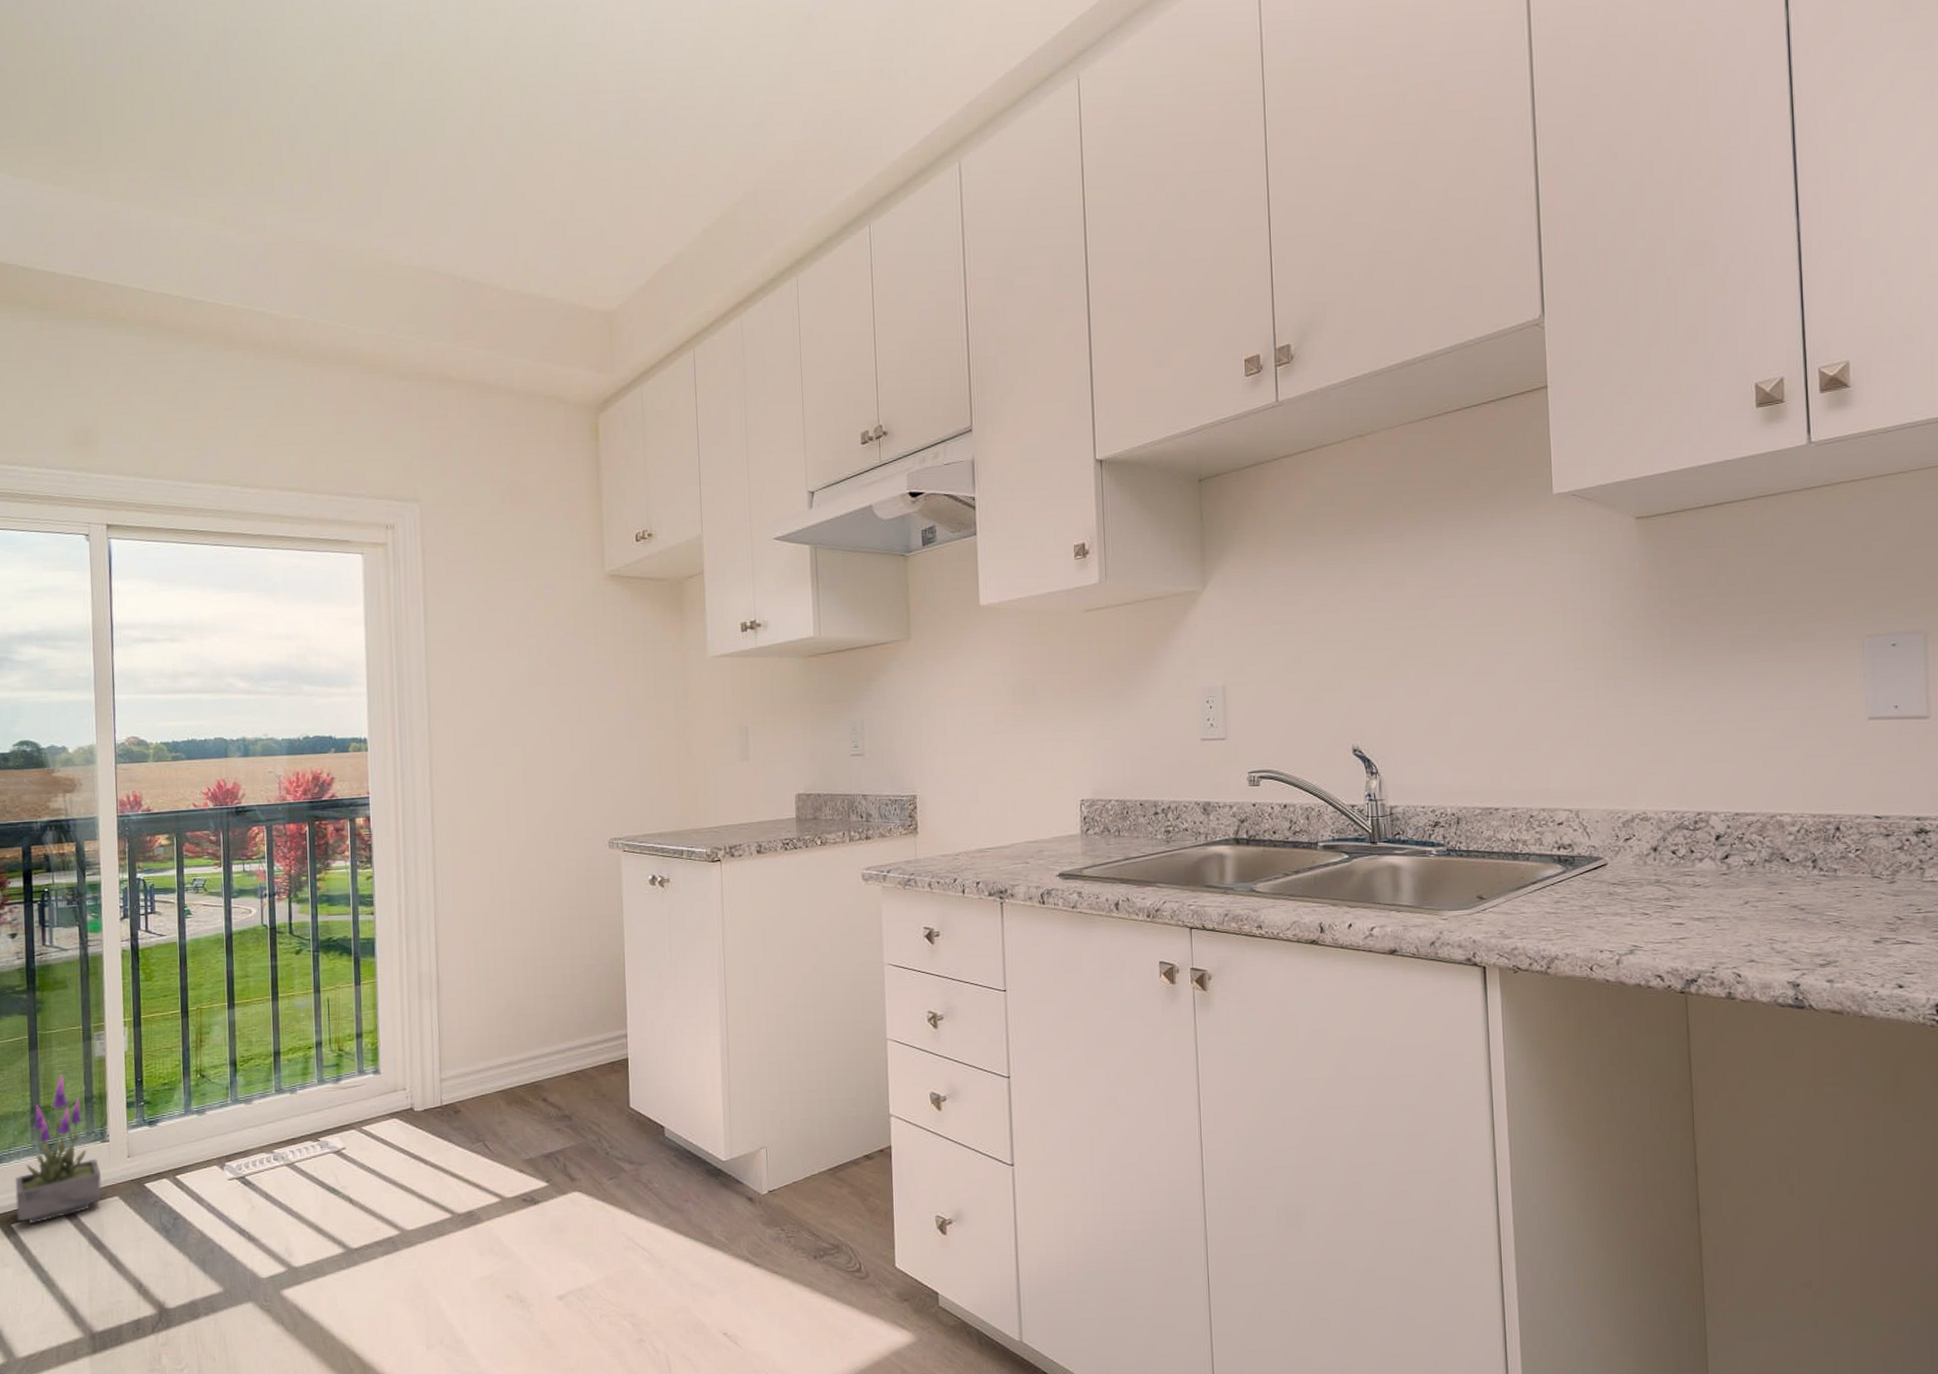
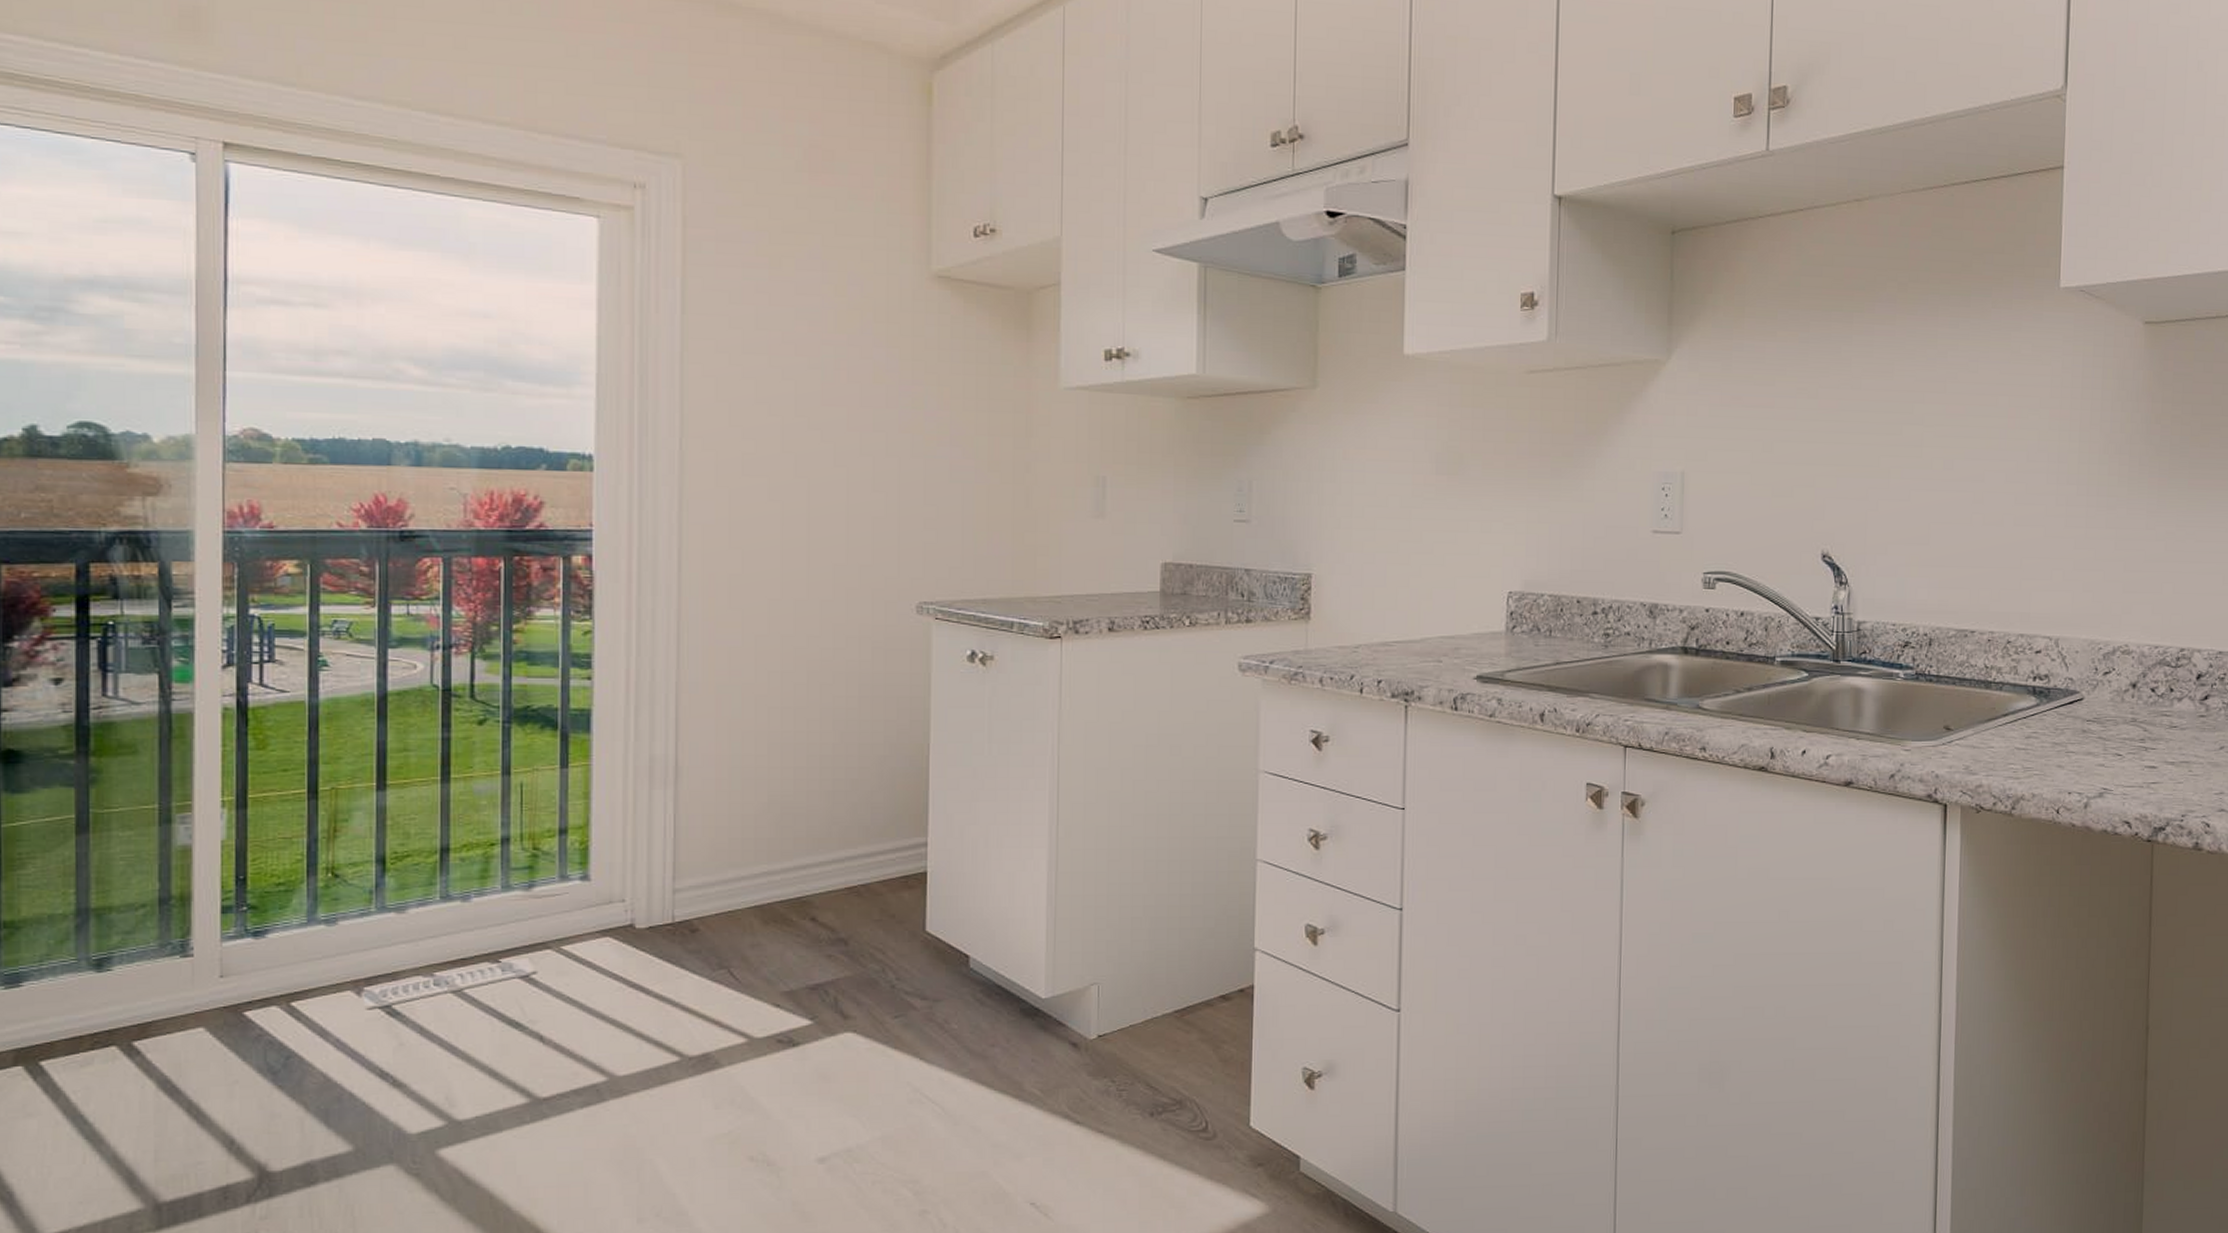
potted plant: present [15,1074,102,1223] -> none [47,866,180,1061]

